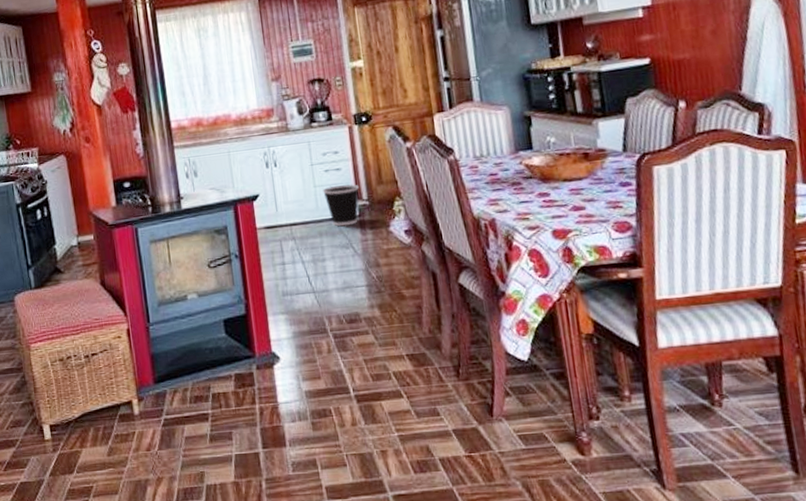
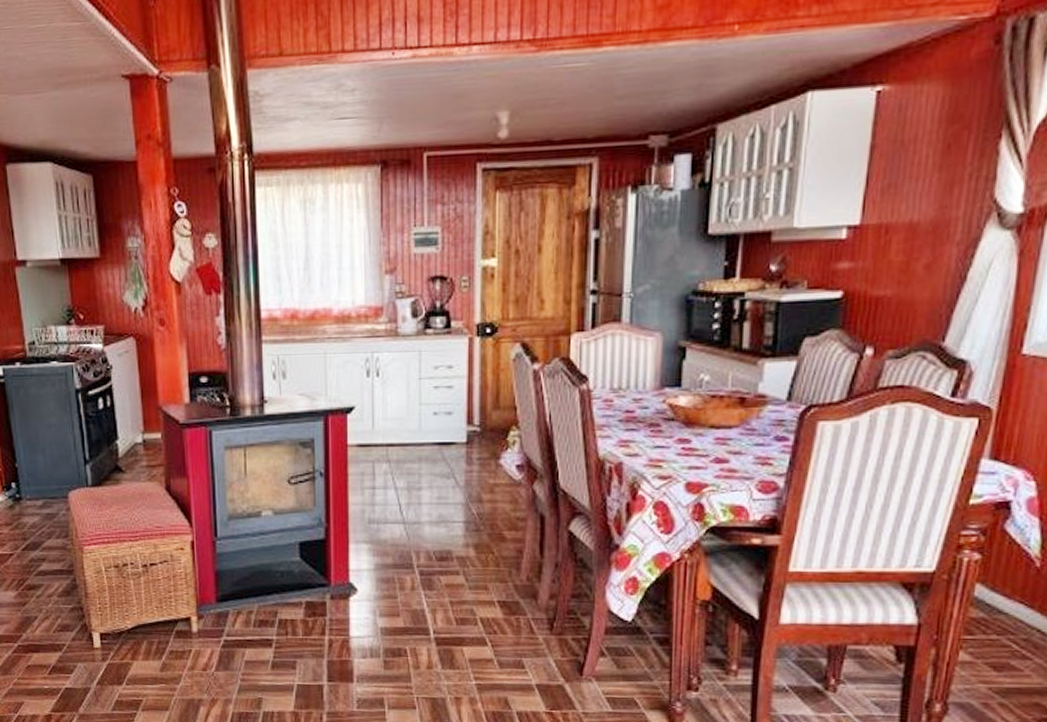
wastebasket: present [323,184,359,227] -> none [429,406,471,453]

